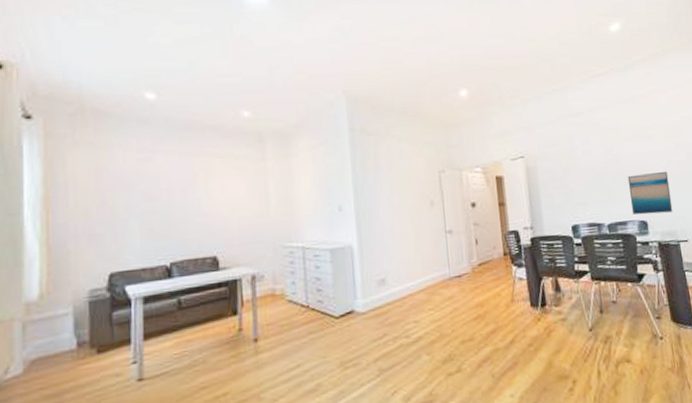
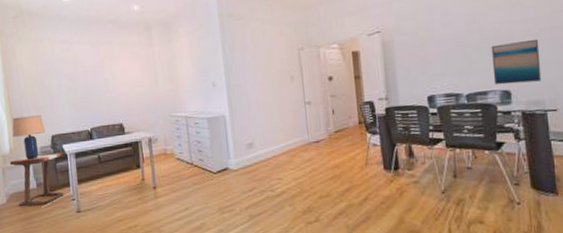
side table: none [36,296,131,379] -> present [9,152,71,207]
lamp: none [46,245,101,309] -> present [12,115,46,160]

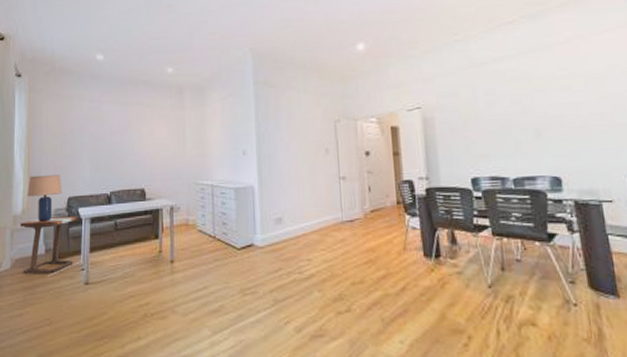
wall art: present [491,38,542,85] -> none [538,124,595,171]

